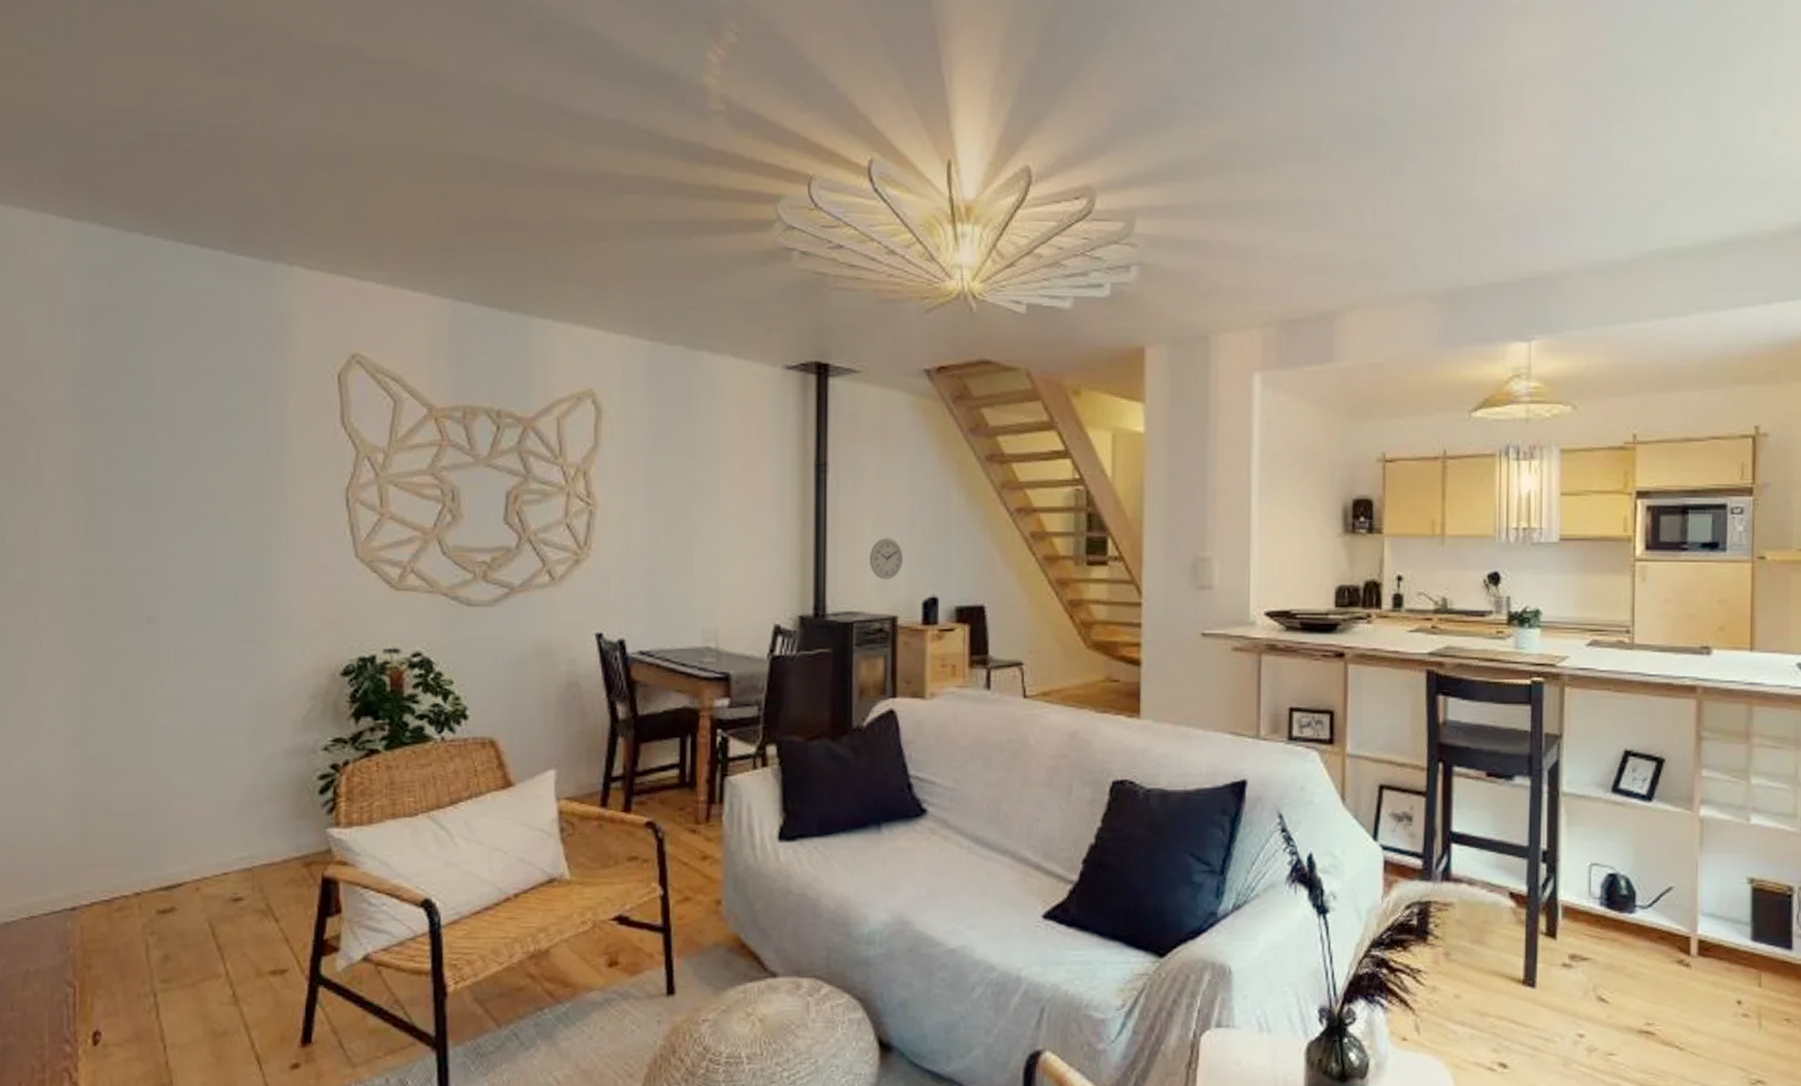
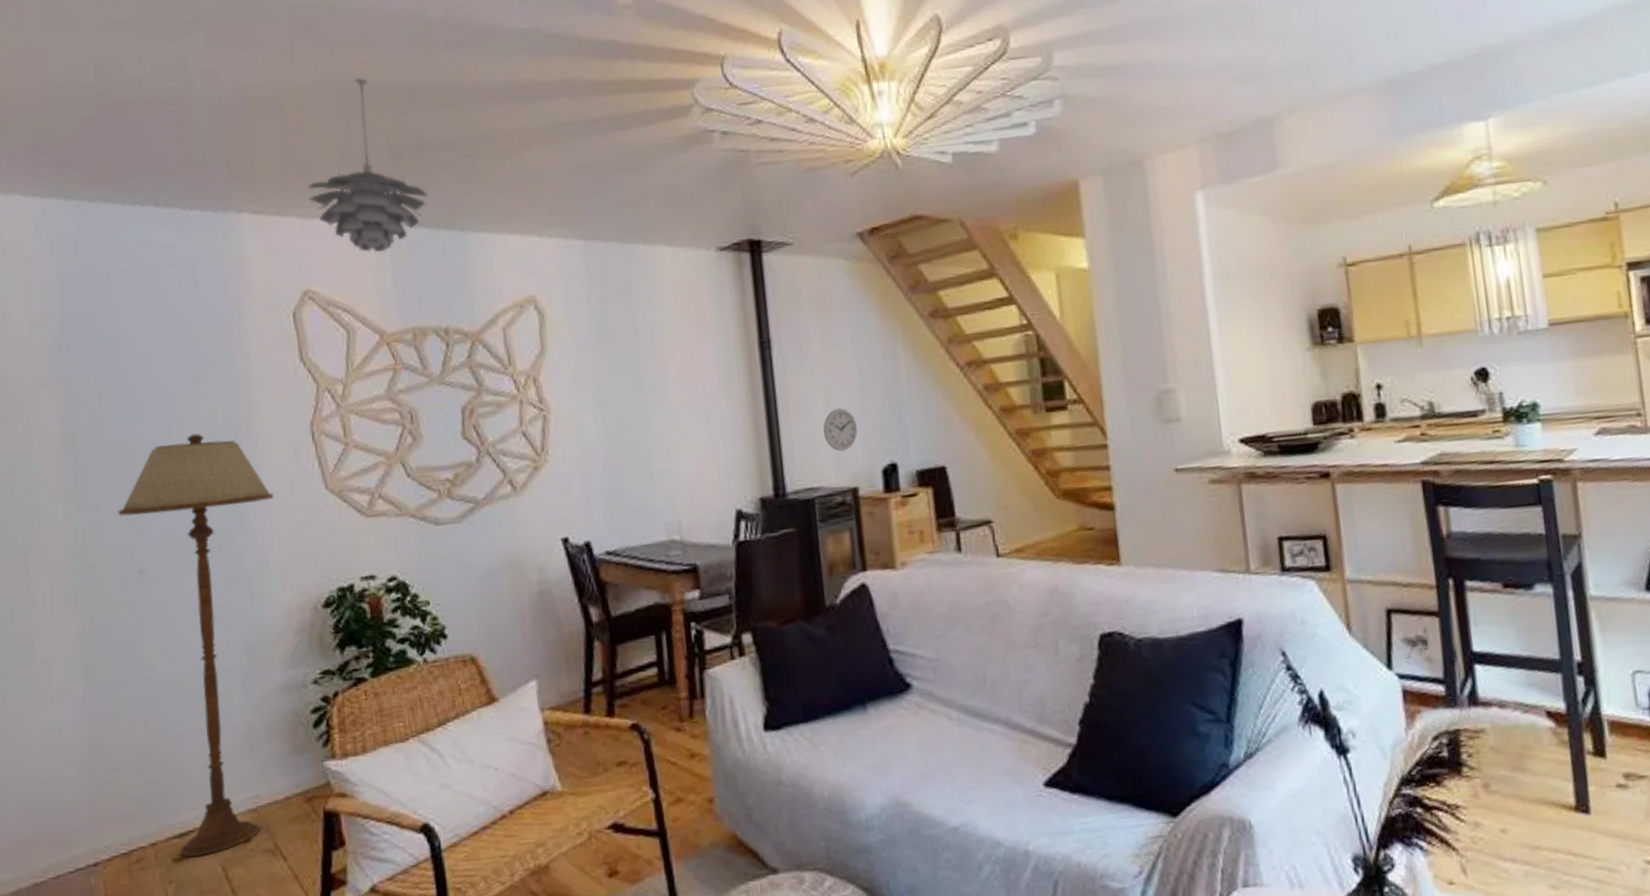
floor lamp: none [130,485,300,911] -> present [118,433,274,858]
pendant light: none [366,143,494,326] -> present [307,77,429,253]

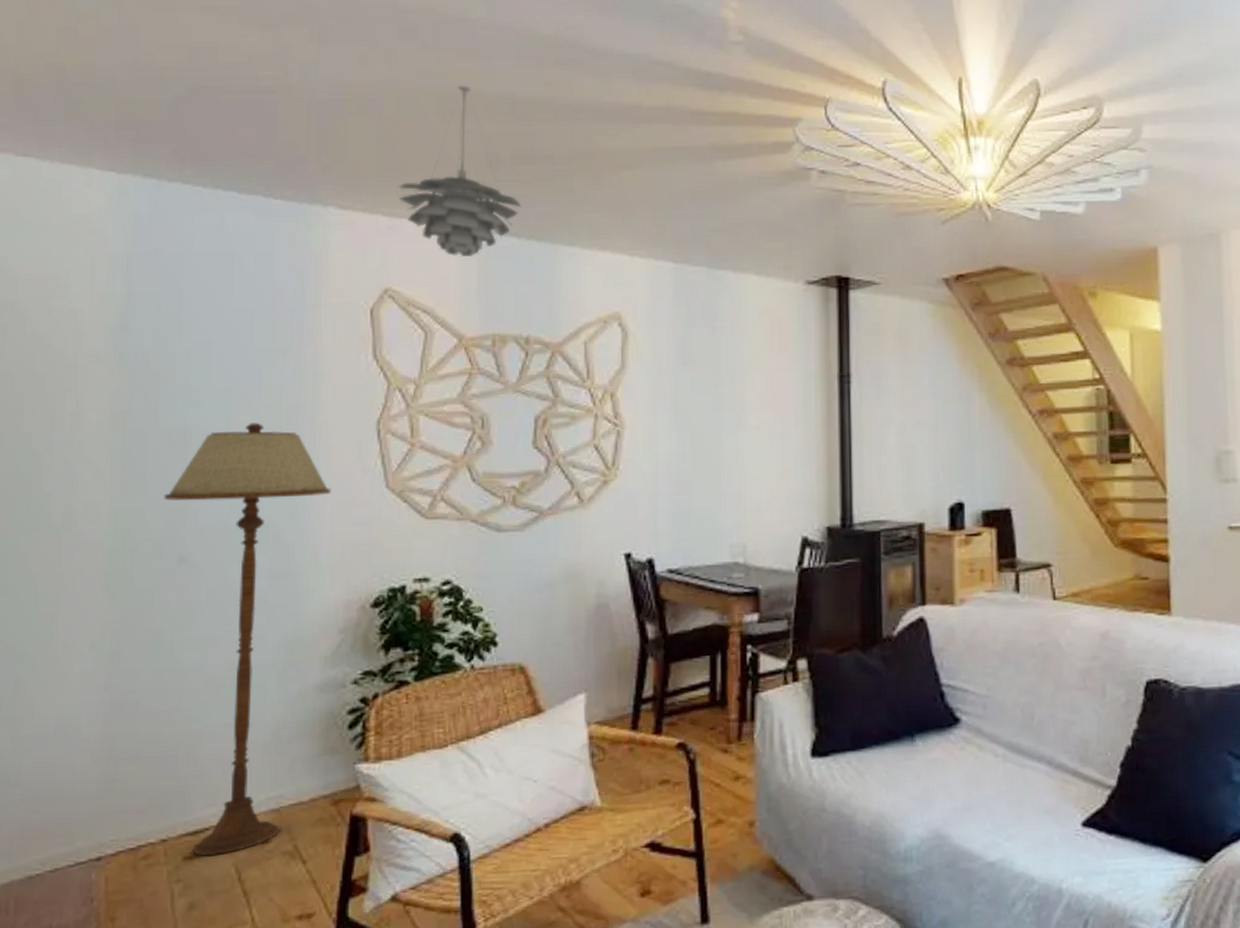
wall clock: present [823,408,858,452] -> none [895,445,929,487]

